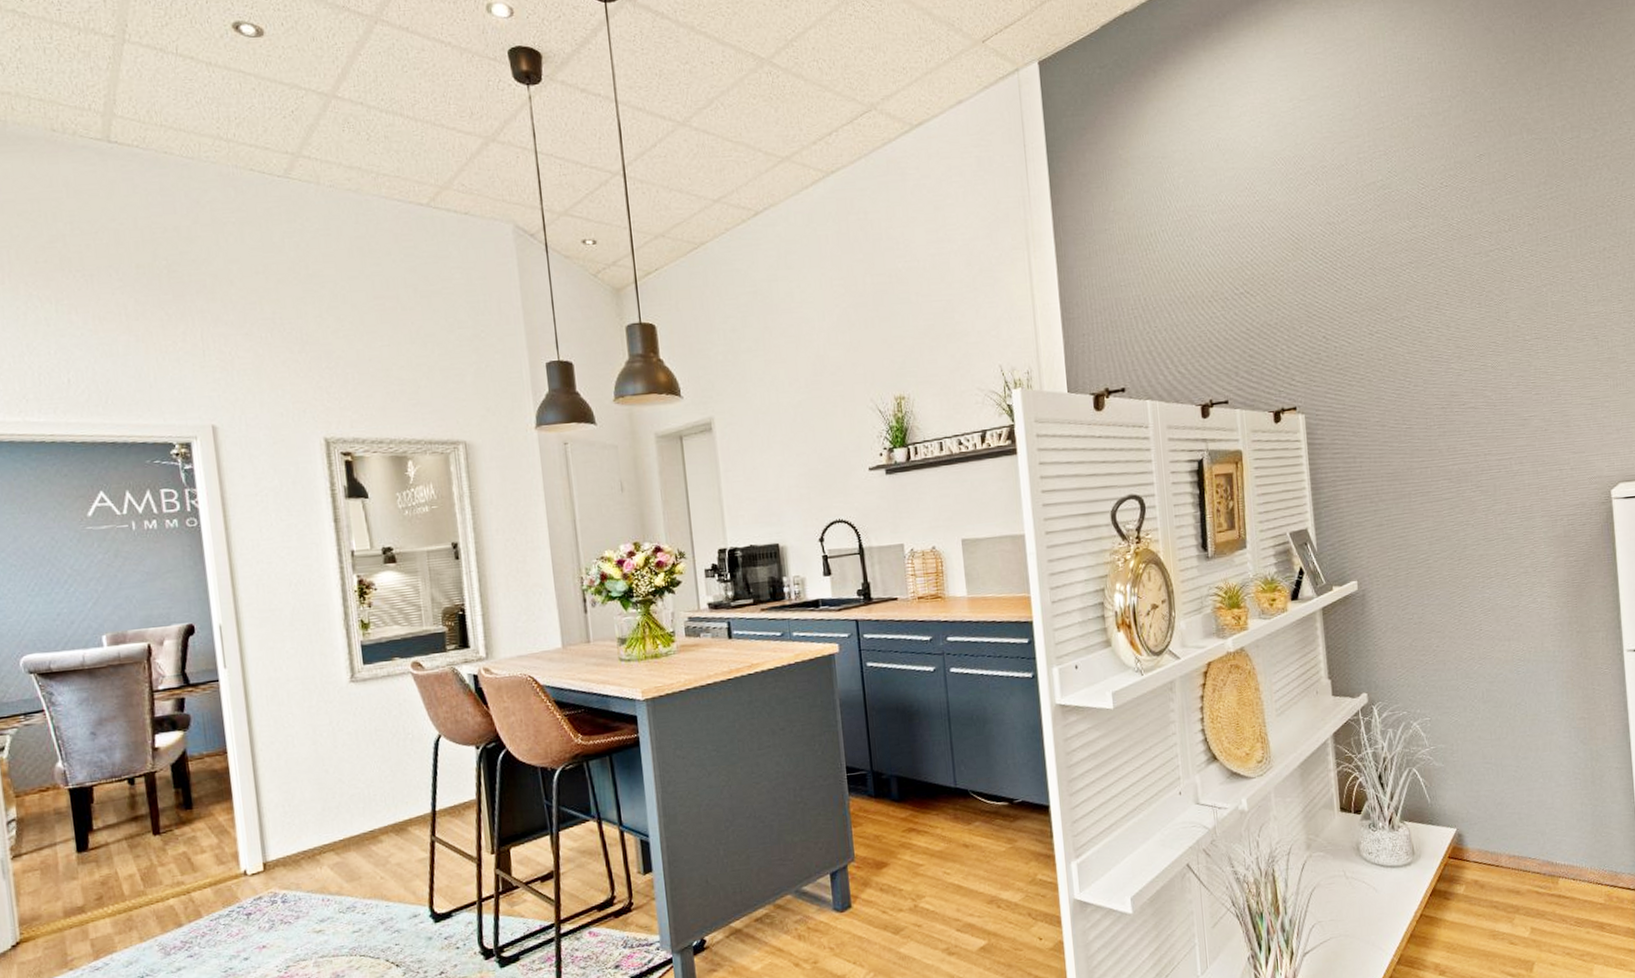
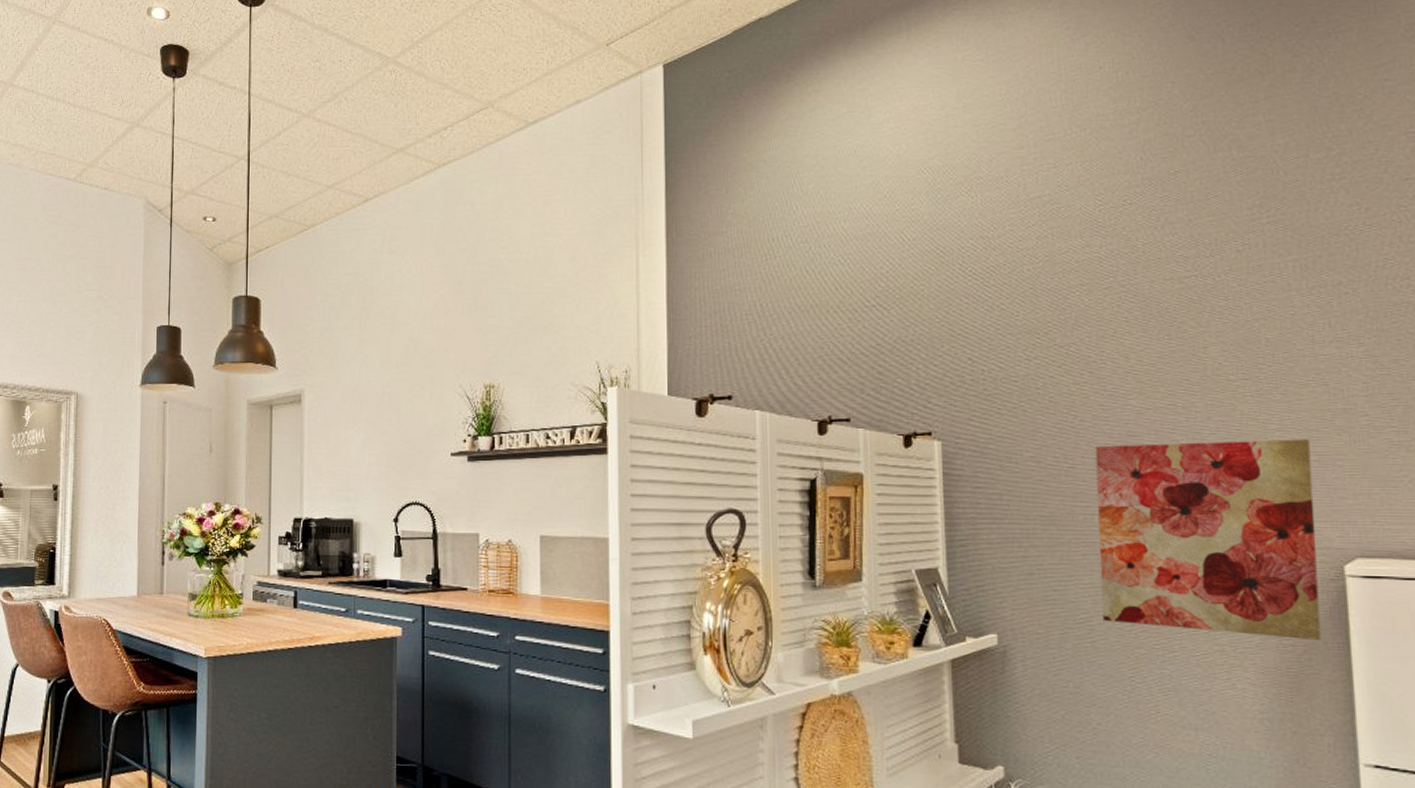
wall art: none [1426,386,1596,559] -> present [1095,439,1321,641]

